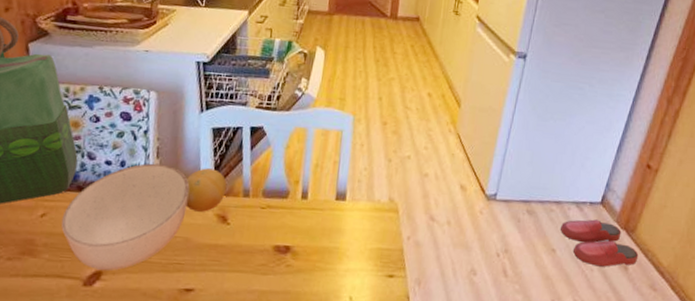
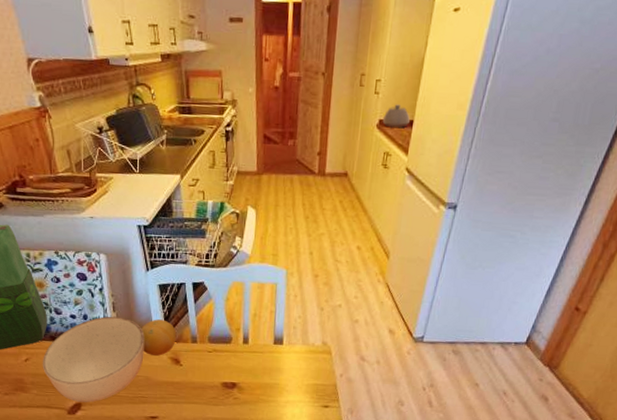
slippers: present [561,219,639,267] -> none [485,357,560,399]

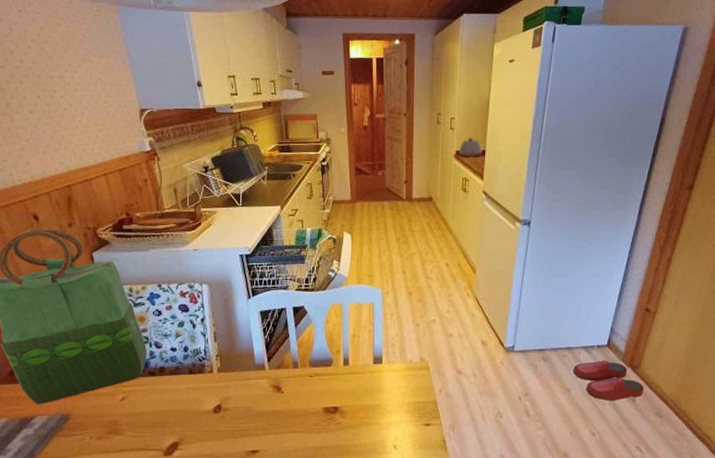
bowl: present [42,316,145,403] -> none [139,346,246,441]
fruit: present [141,319,177,356] -> none [242,346,278,384]
slippers: none [485,357,560,399] -> present [573,360,644,401]

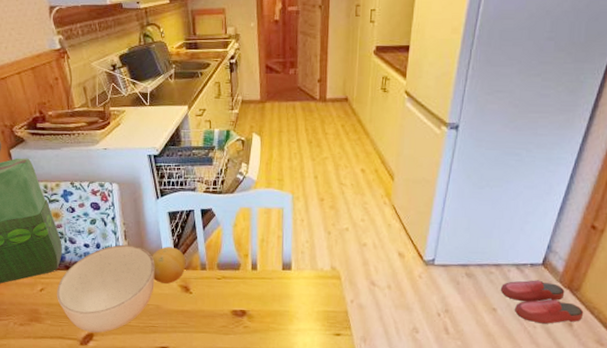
bowl: none [139,346,246,441] -> present [56,244,155,333]
fruit: none [242,346,278,384] -> present [152,247,186,284]
jar: present [459,137,482,158] -> none [379,31,406,54]

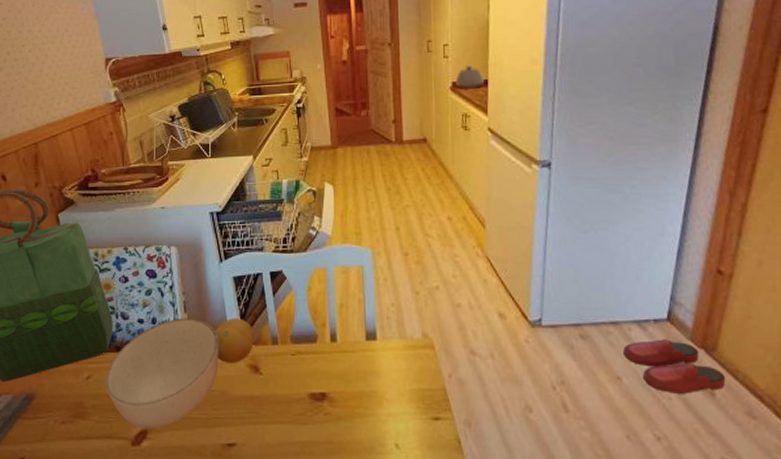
jar: none [379,31,406,54] -> present [455,65,484,89]

